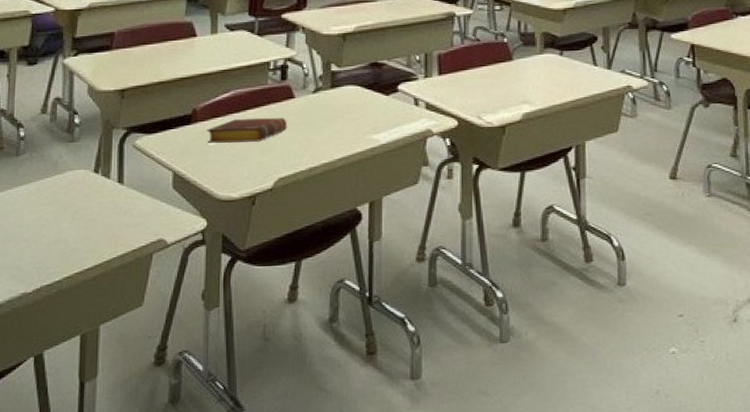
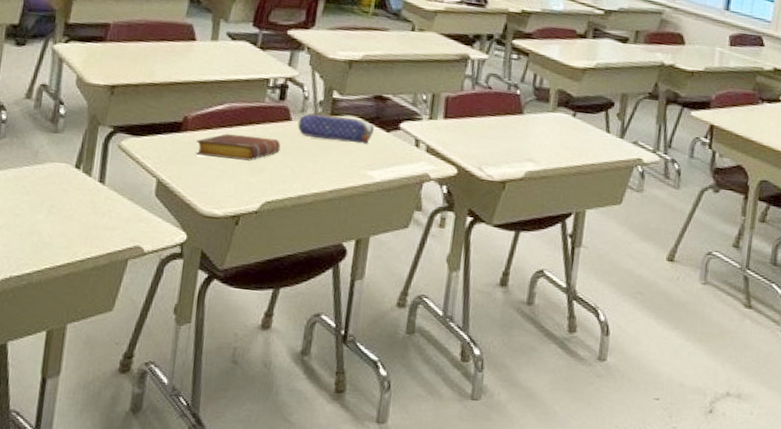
pencil case: none [301,86,373,111] -> present [297,113,374,144]

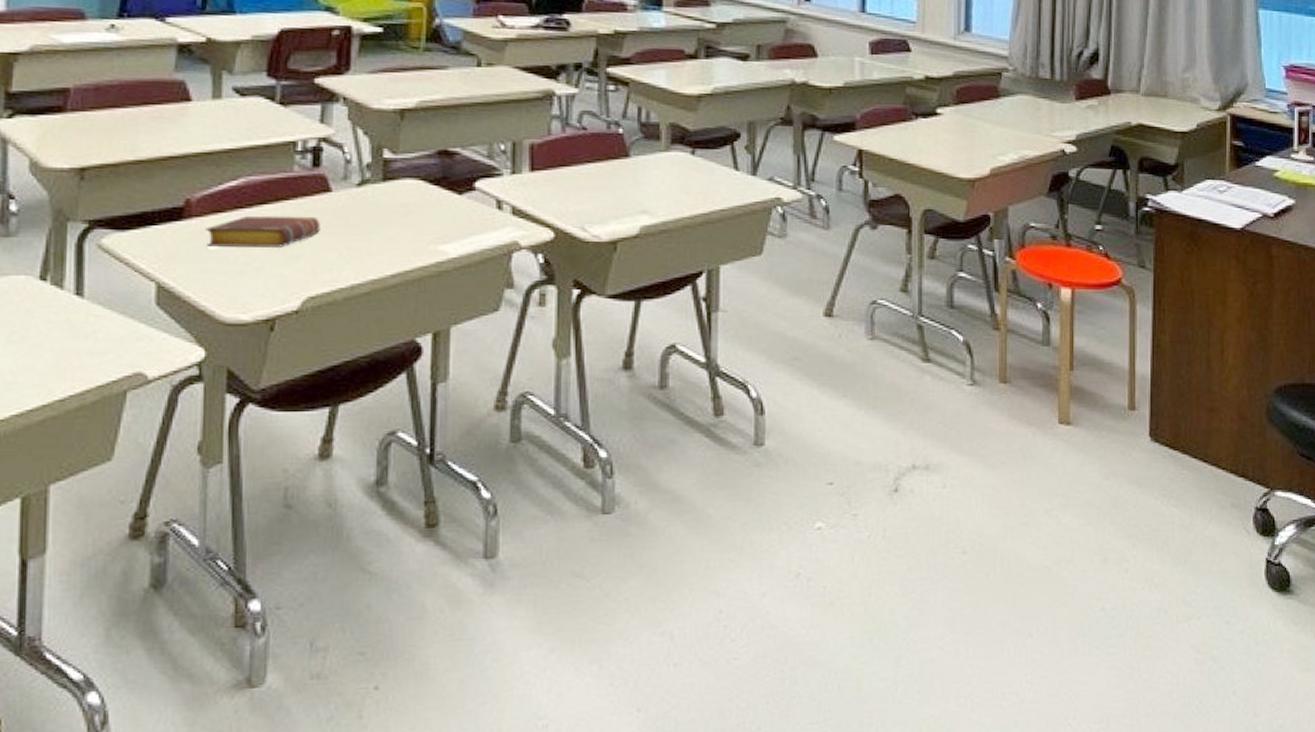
pencil case: present [297,113,374,144] -> none [340,179,441,212]

